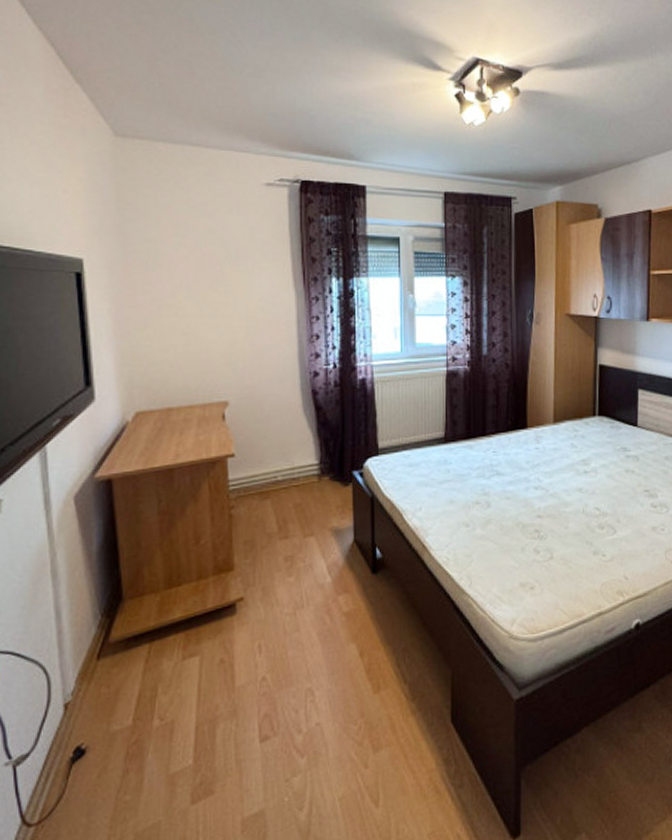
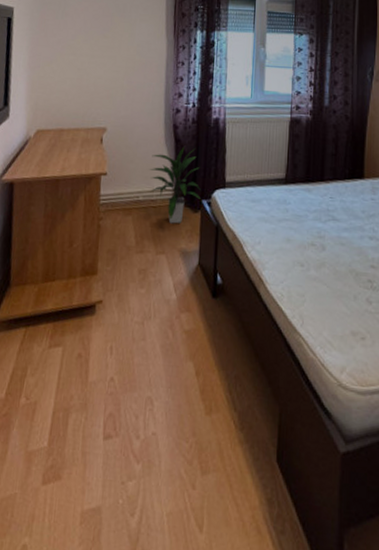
indoor plant: none [287,414,351,502] -> present [149,147,201,224]

